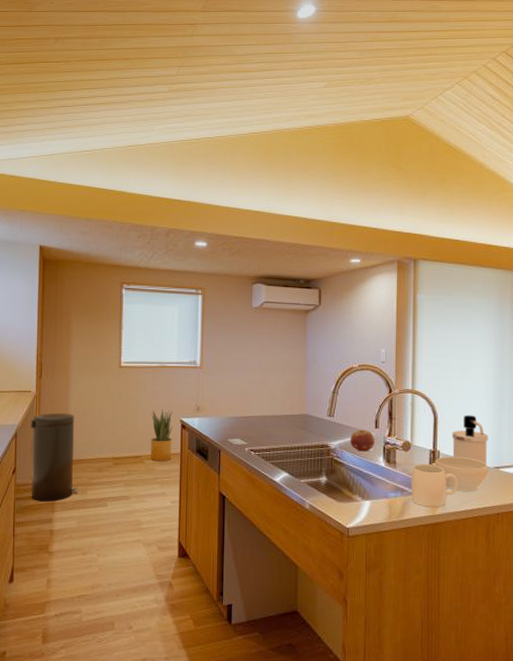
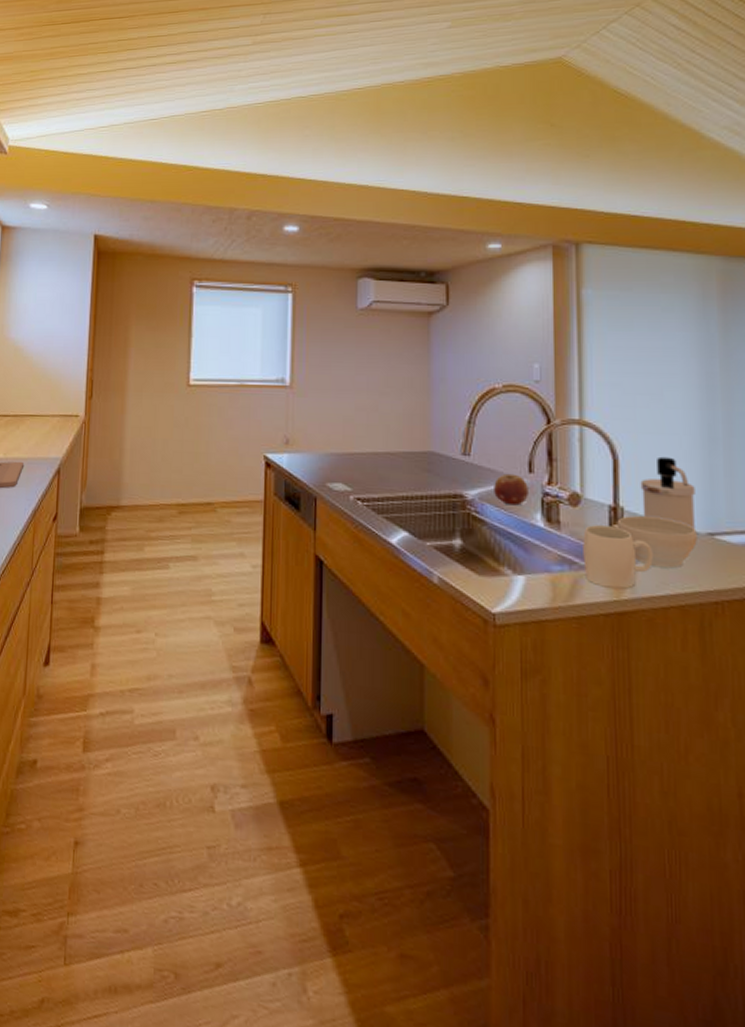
pedal bin: present [30,412,80,502] -> none [74,443,135,560]
planter: present [150,410,173,462] -> none [225,442,255,512]

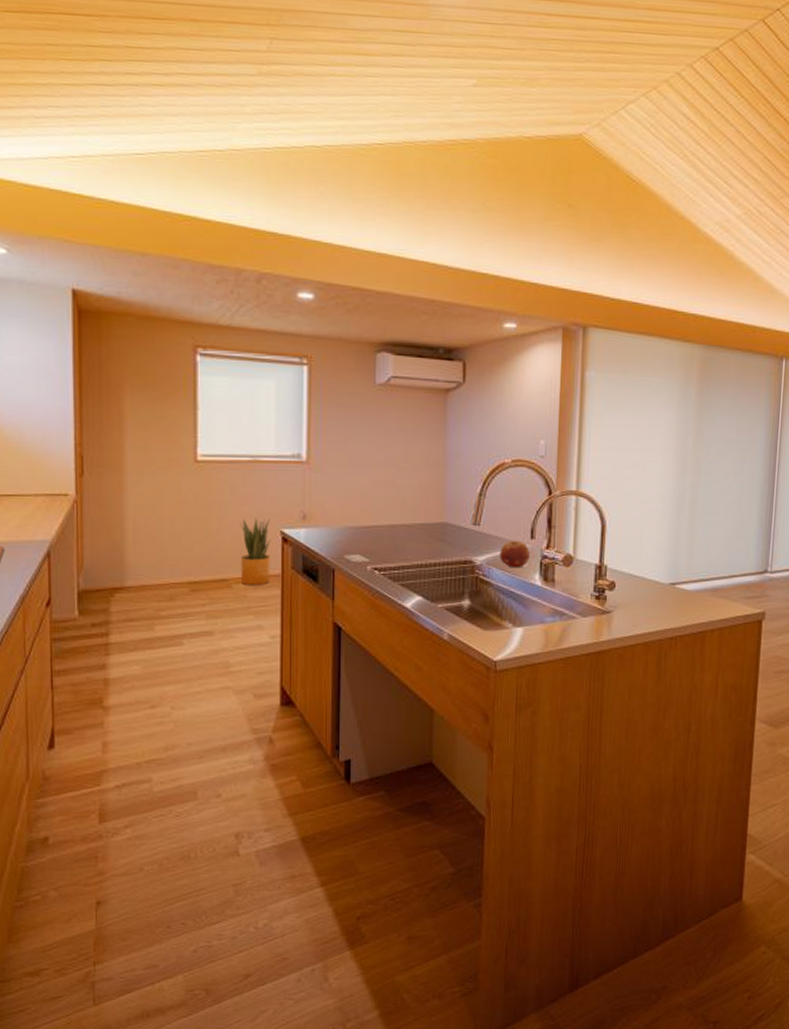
planter: none [225,442,255,512] -> present [240,518,271,586]
mug: present [583,525,653,590] -> none [572,581,627,634]
bowl: present [617,516,697,569] -> none [601,572,662,614]
soap dispenser: present [640,456,695,530] -> none [621,521,664,581]

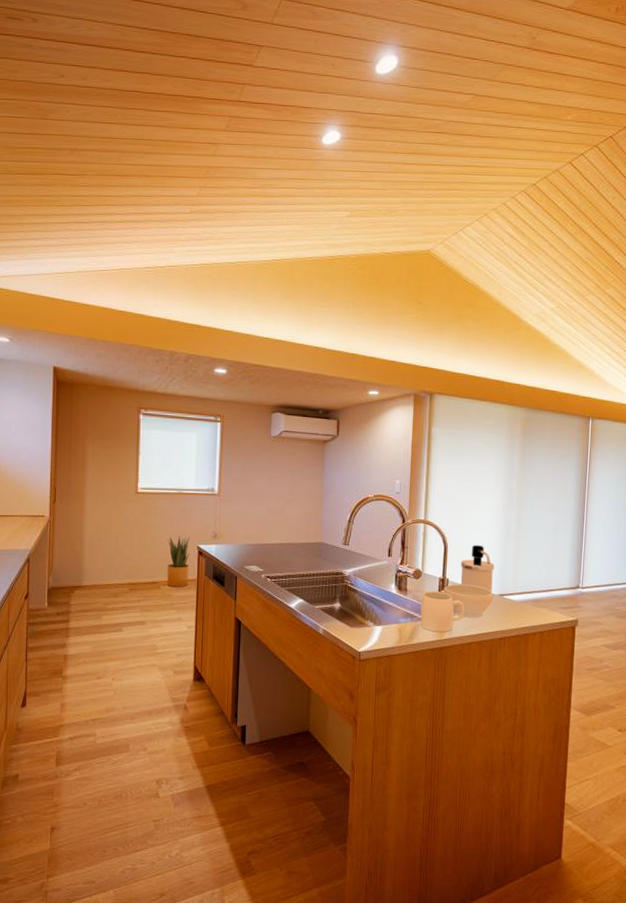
fruit: present [500,540,530,568] -> none [364,557,387,579]
mug: none [572,581,627,634] -> present [420,591,465,633]
bowl: none [601,572,662,614] -> present [443,584,493,618]
soap dispenser: none [621,521,664,581] -> present [460,545,494,592]

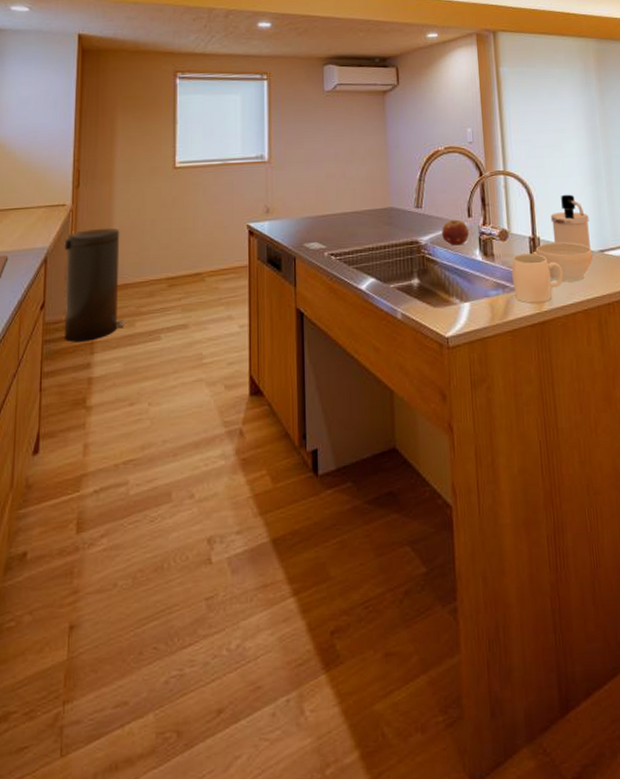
pedal bin: none [43,538,95,627] -> present [64,228,126,342]
planter: present [166,536,190,588] -> none [212,214,239,278]
fruit: none [364,557,387,579] -> present [442,219,469,246]

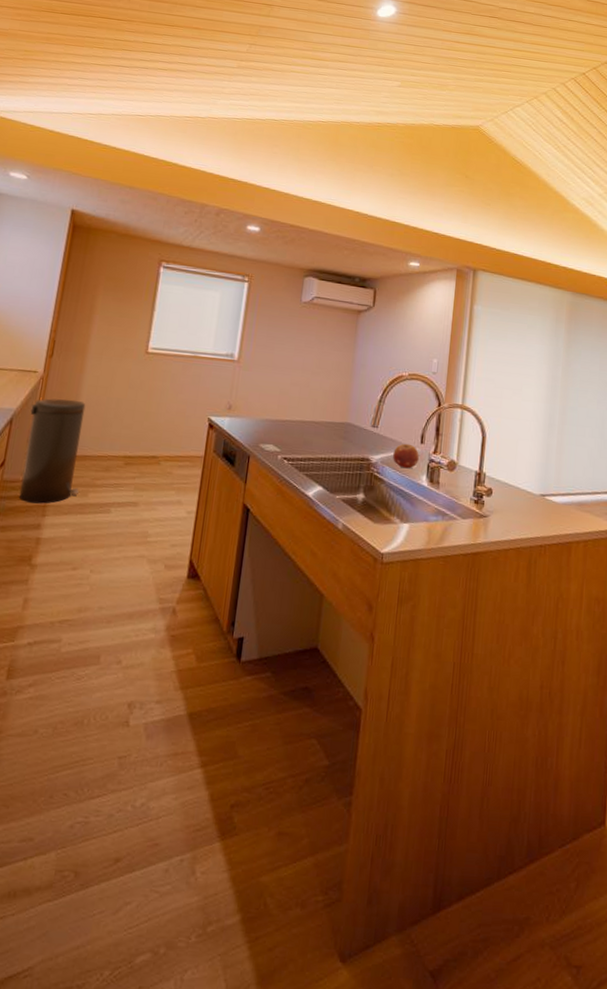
mug: present [511,253,563,305] -> none [453,486,502,536]
bowl: present [535,242,593,282] -> none [479,479,534,520]
soap dispenser: present [550,194,591,249] -> none [498,436,536,492]

